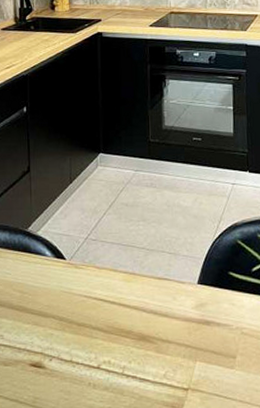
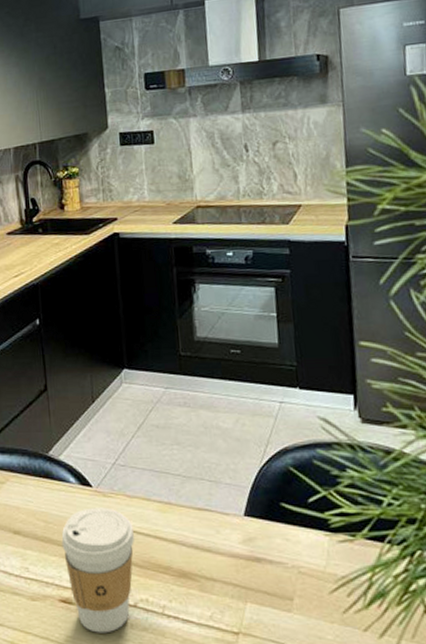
coffee cup: none [35,278,101,394] -> present [61,507,134,633]

